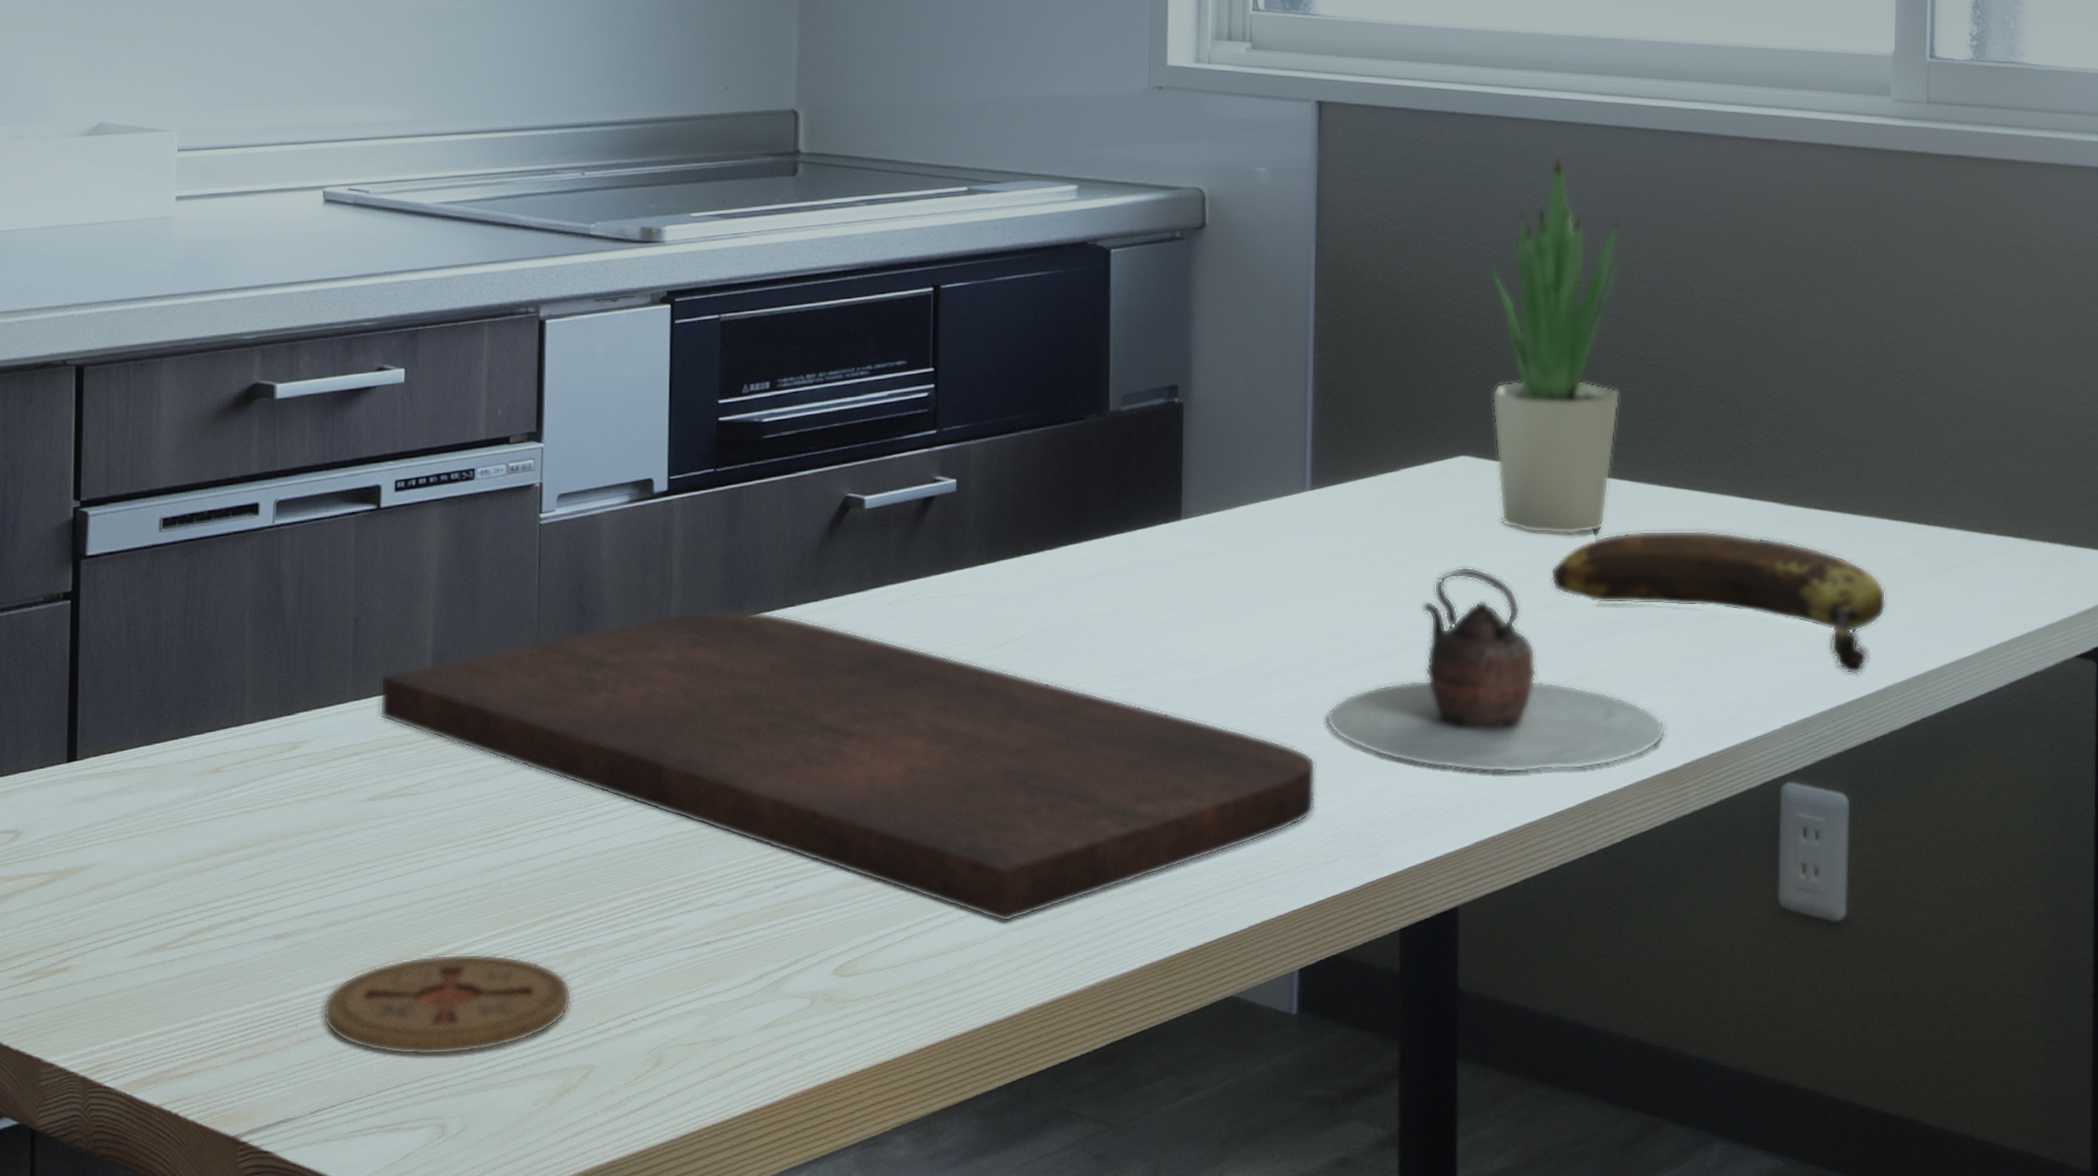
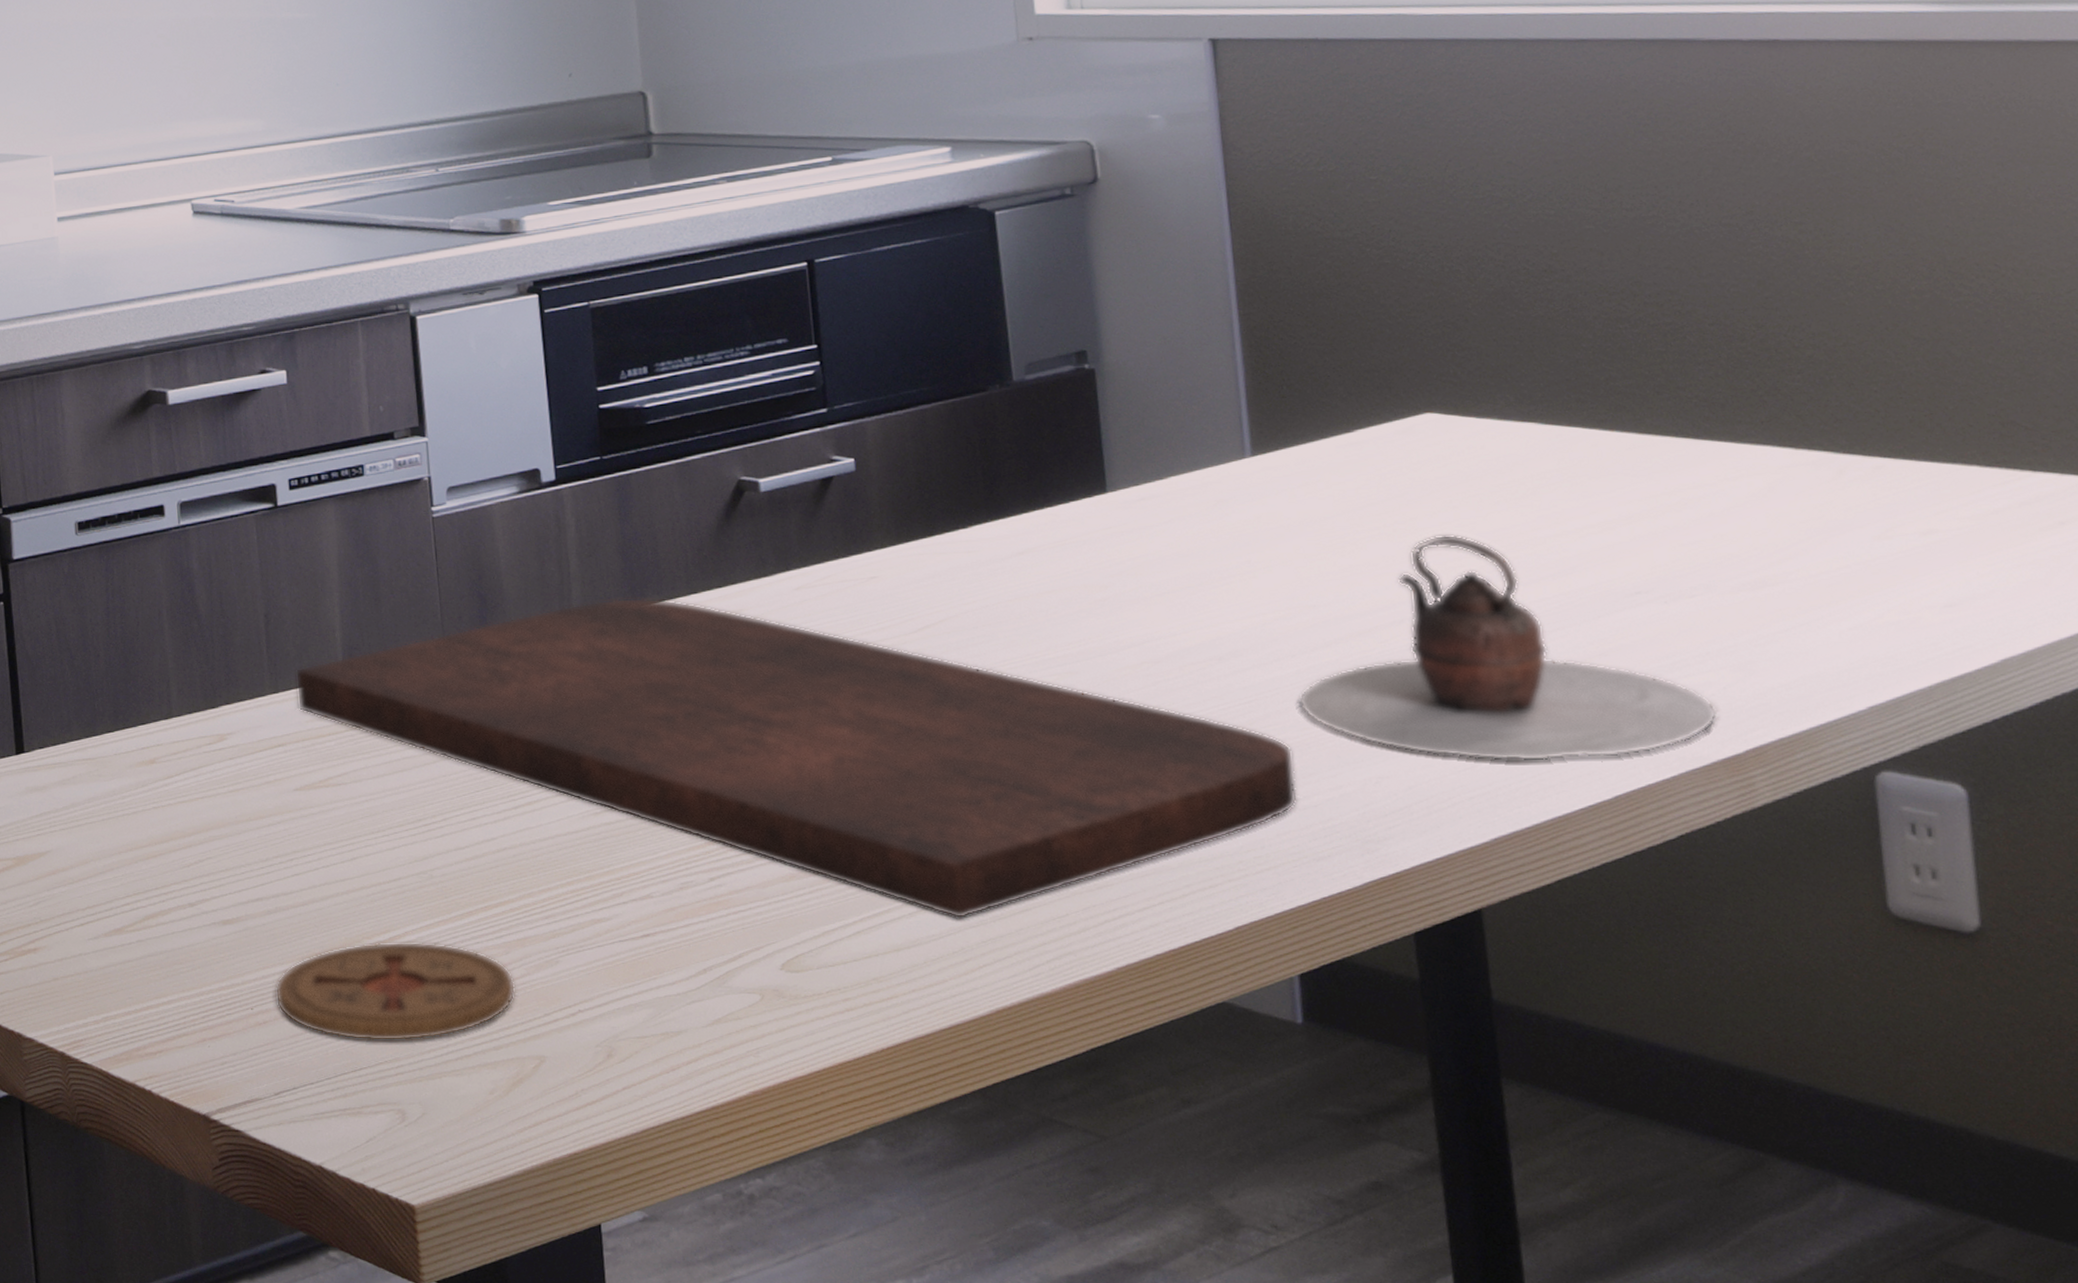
potted plant: present [1487,157,1624,536] -> none [1432,78,1614,497]
banana: present [1550,530,1886,674] -> none [1550,485,1989,646]

